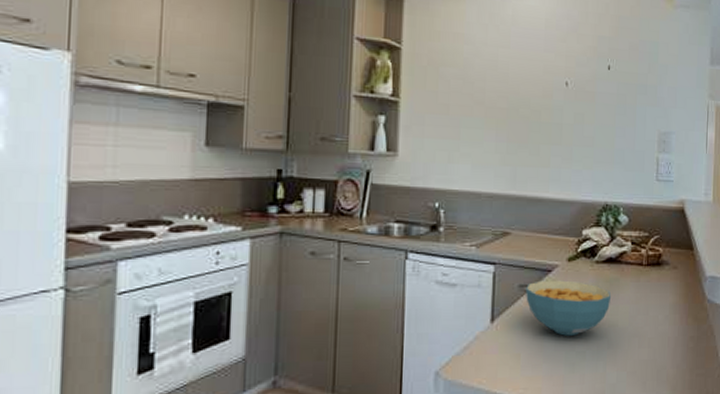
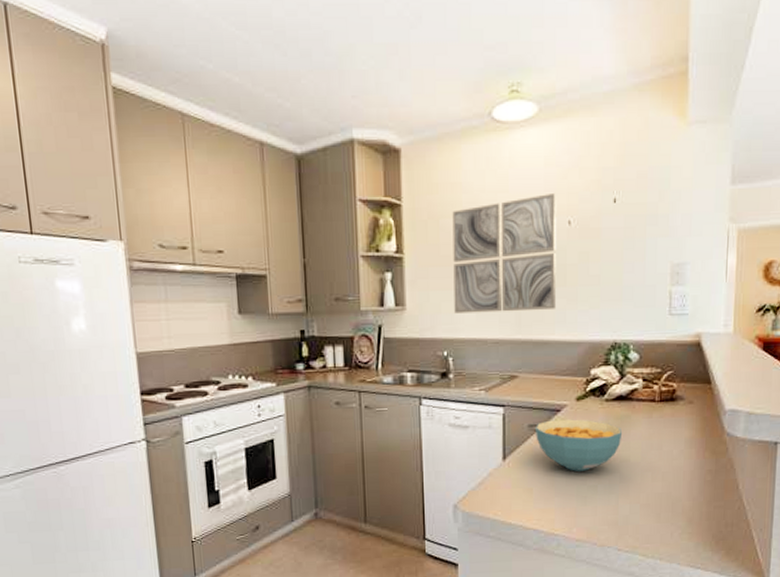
wall art: none [449,53,556,167] -> present [452,192,557,314]

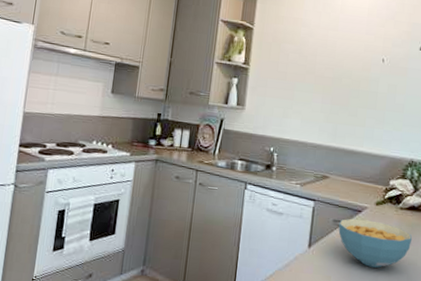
wall art: present [452,192,557,314] -> none [283,36,375,126]

